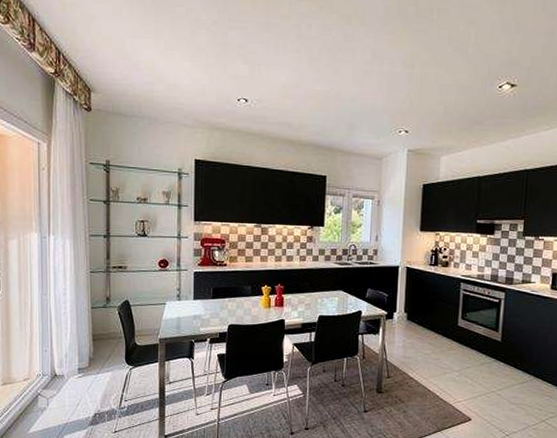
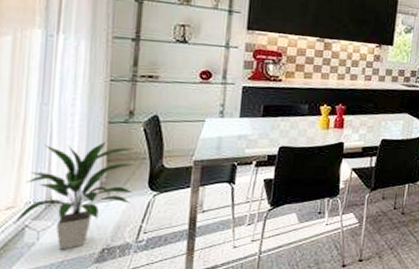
indoor plant: none [30,323,113,414] -> present [14,141,135,250]

